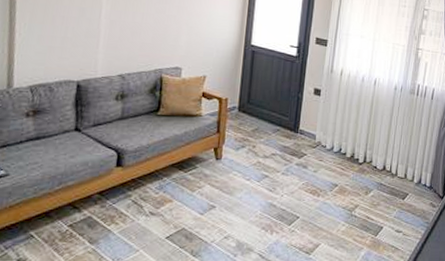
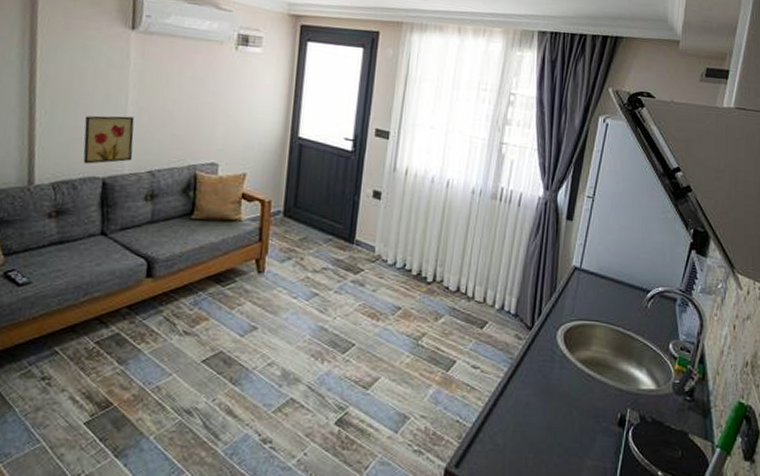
wall art: none [59,27,107,69] -> present [83,115,135,164]

